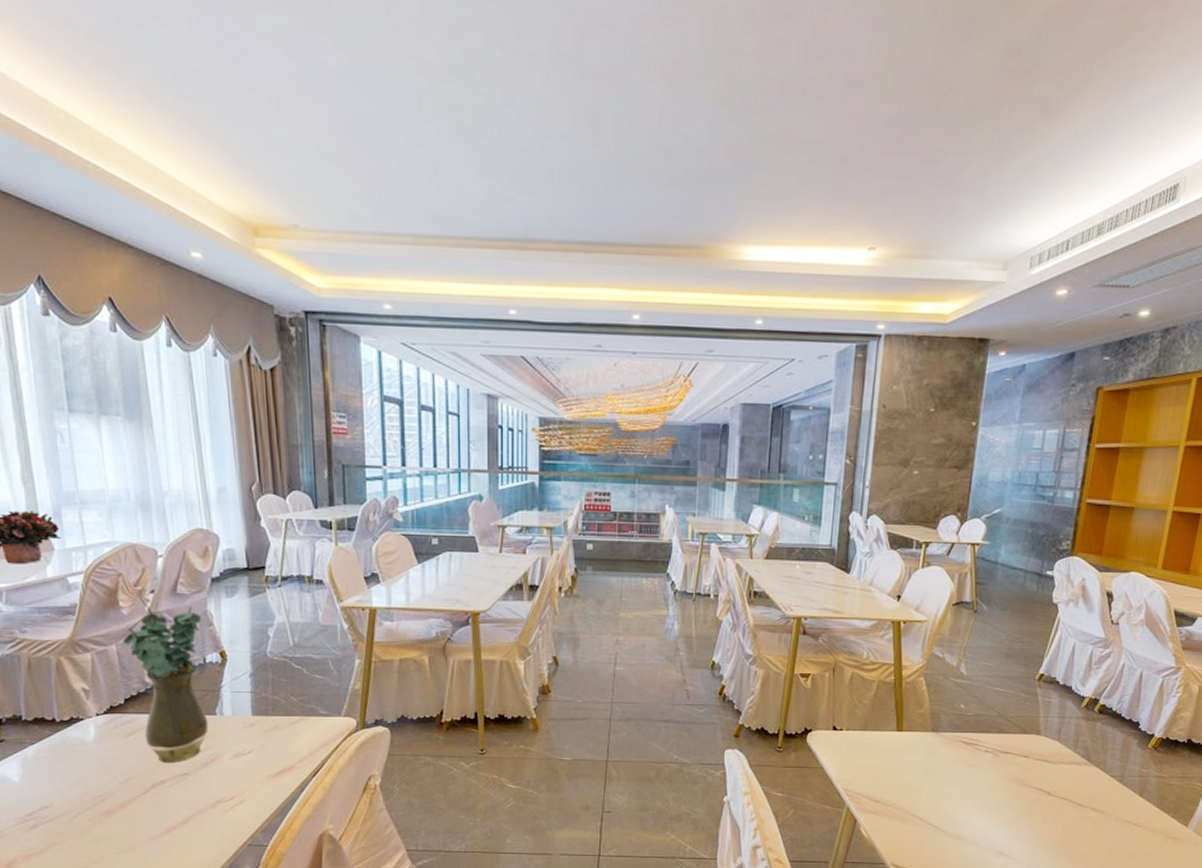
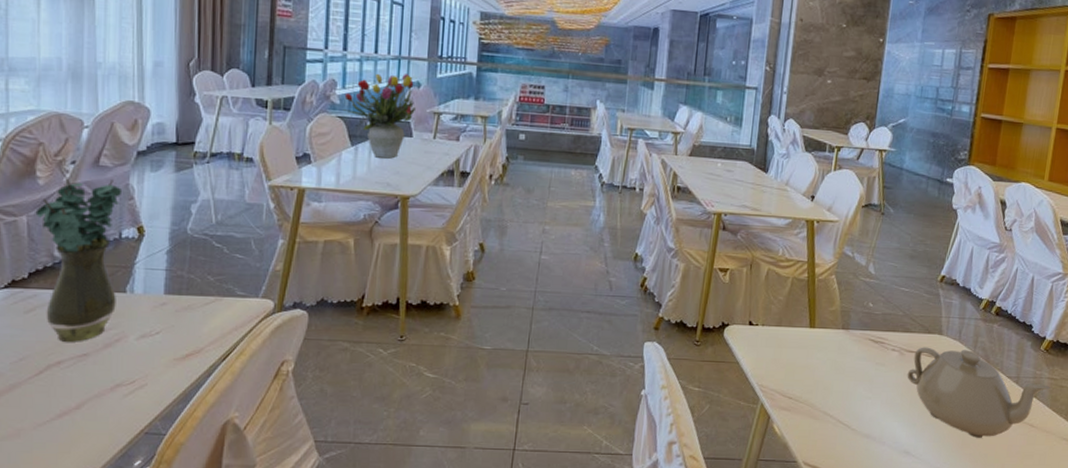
flower arrangement: none [406,486,479,575] -> present [342,72,415,159]
teapot: none [1001,747,1158,838] -> present [907,347,1050,438]

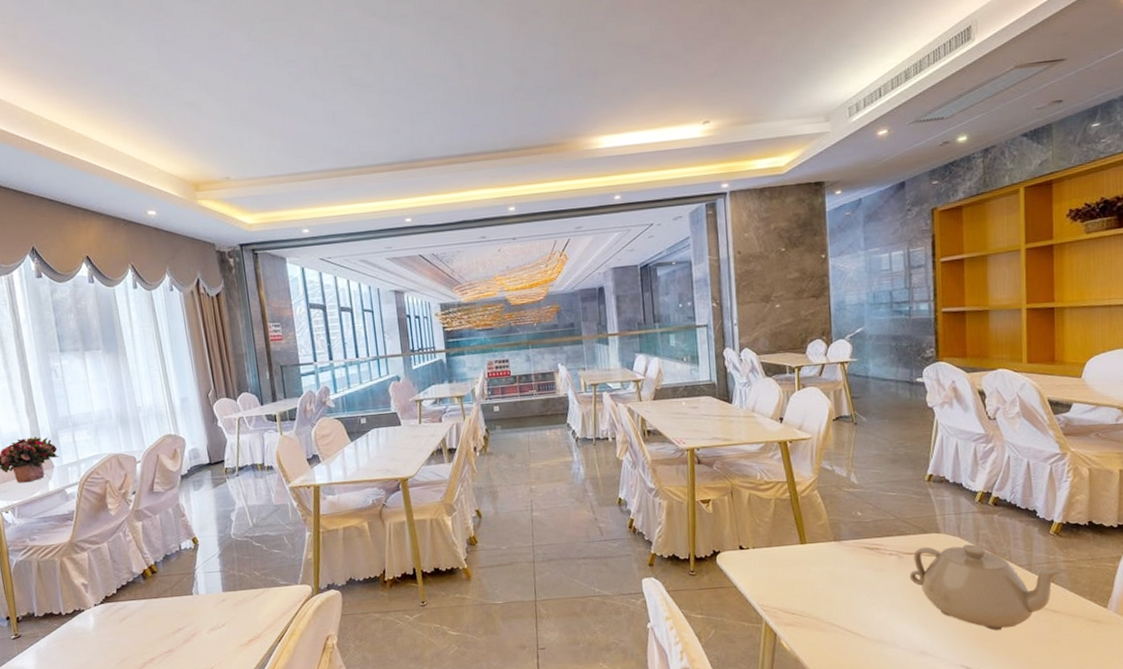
vase: present [35,176,123,342] -> none [112,502,188,642]
flower arrangement: present [342,72,415,159] -> none [337,370,399,449]

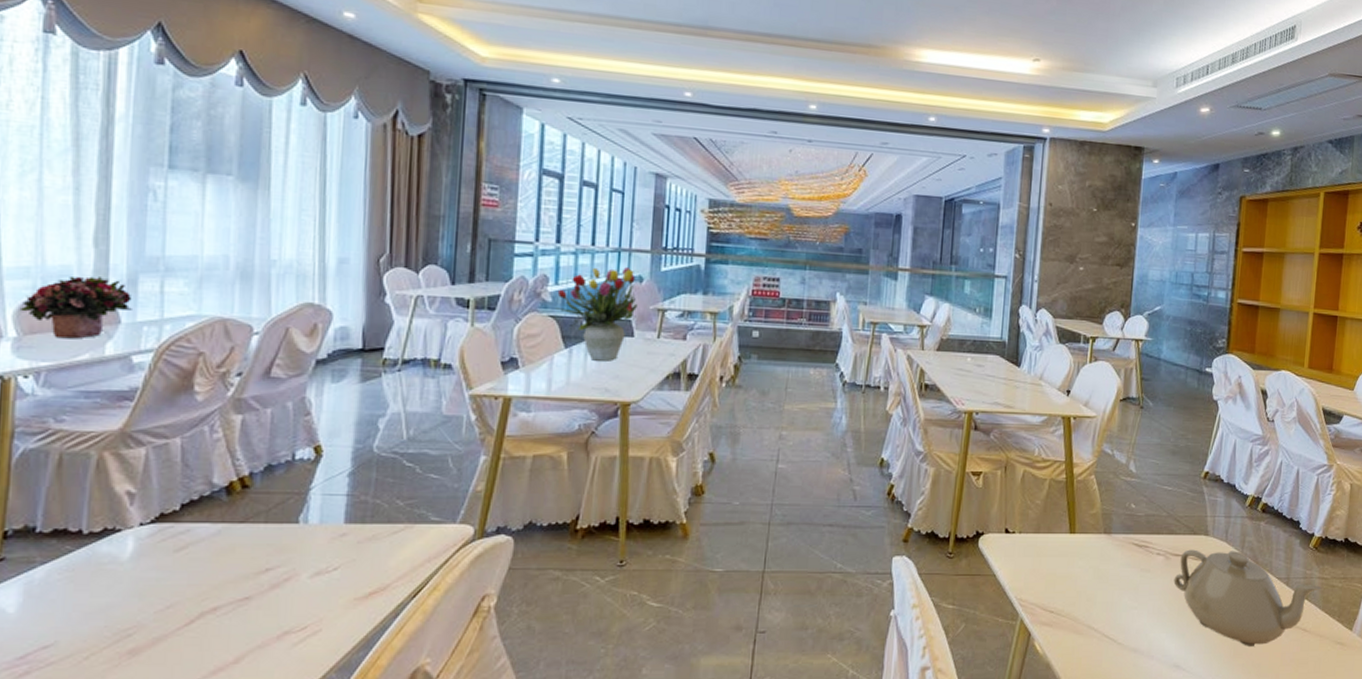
flower arrangement: none [337,370,399,449] -> present [554,266,637,361]

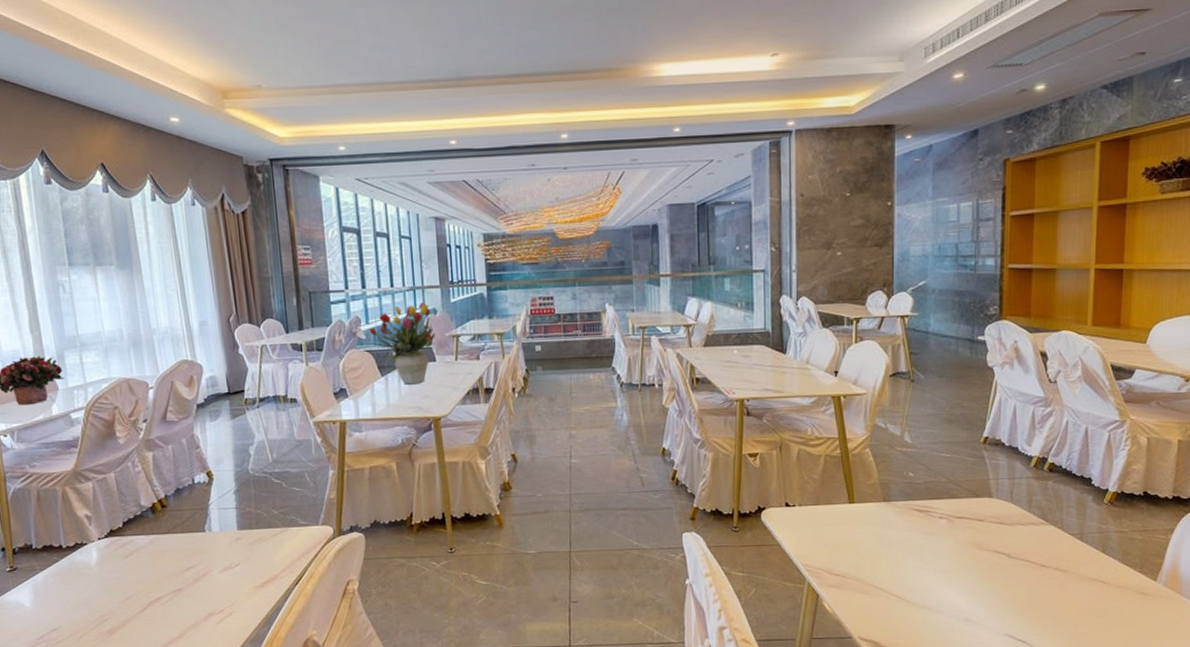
teapot: present [1173,549,1321,646] -> none [958,510,1120,600]

